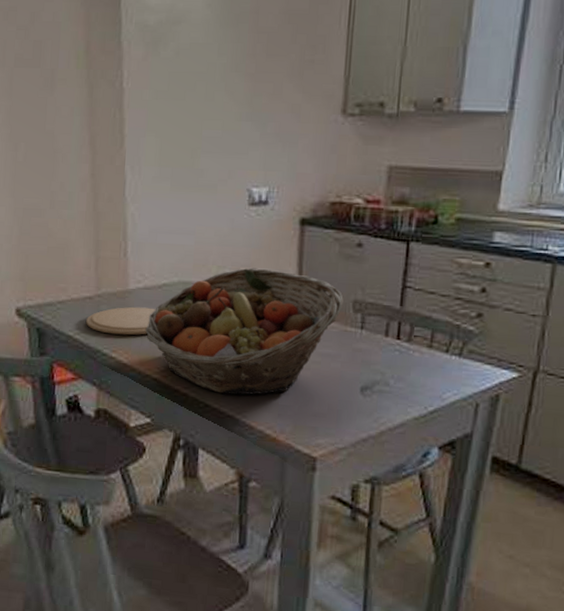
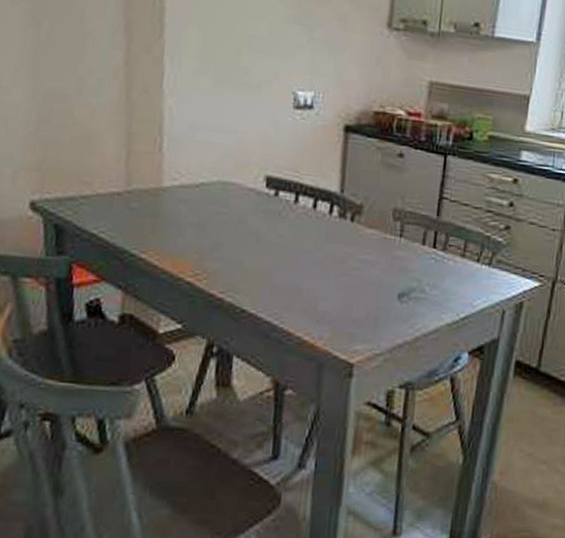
plate: present [86,306,156,335] -> none [113,205,192,236]
fruit basket: present [145,268,344,395] -> none [179,171,384,300]

